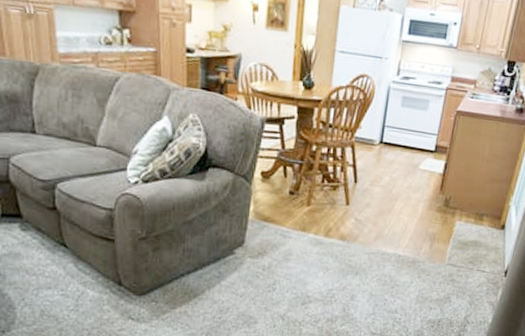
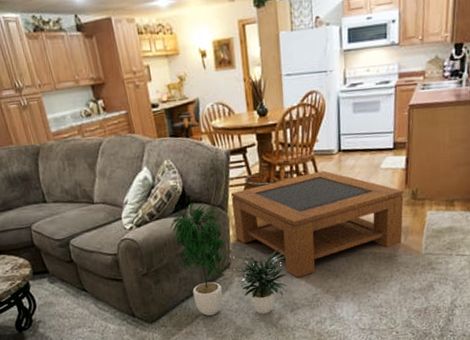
potted plant: none [182,165,309,303] -> present [169,201,288,316]
coffee table: none [256,159,437,269] -> present [230,170,404,278]

